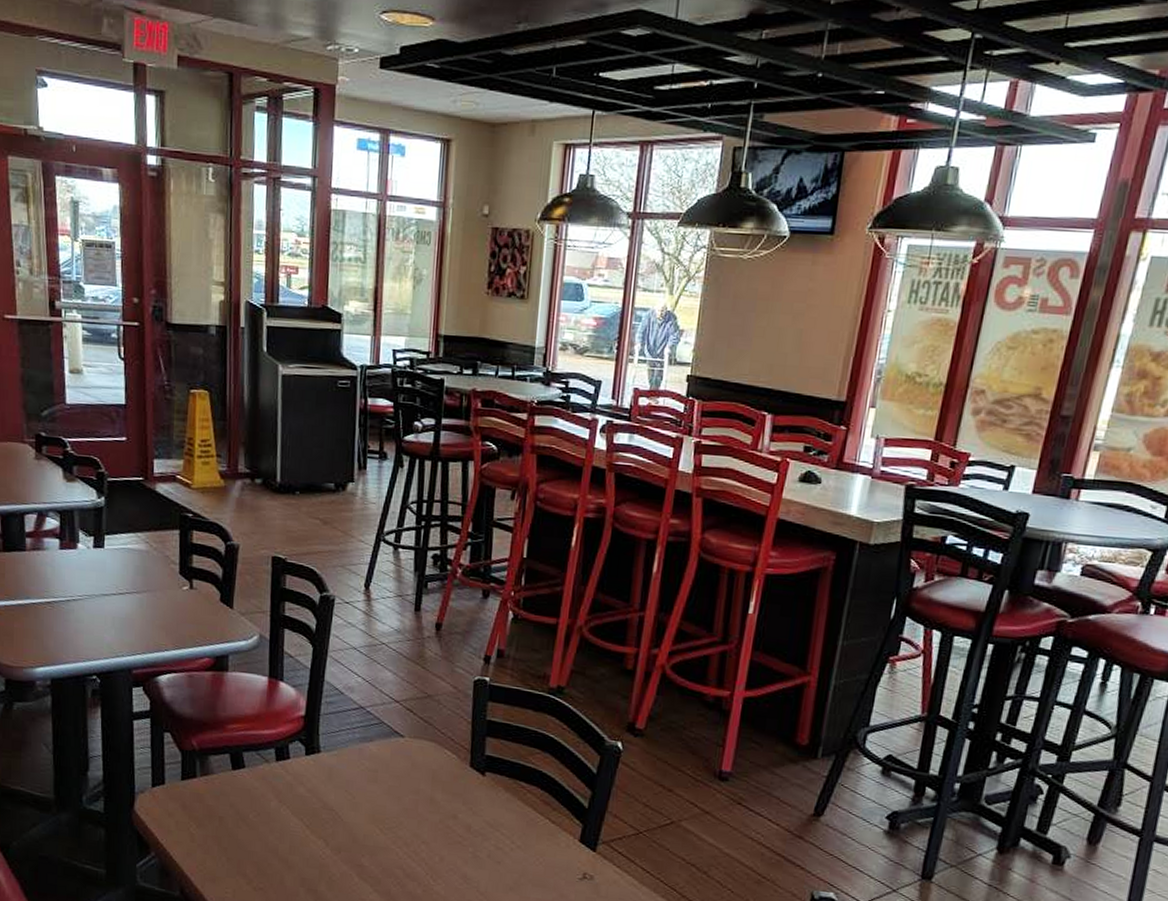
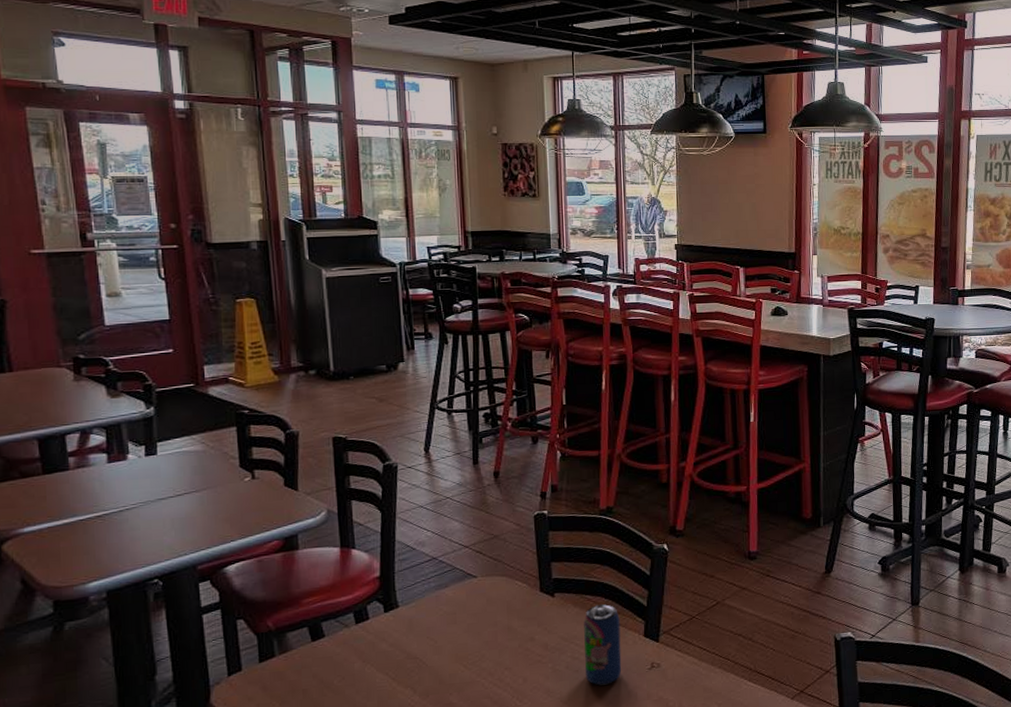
beverage can: none [508,795,555,885] -> present [584,604,622,685]

